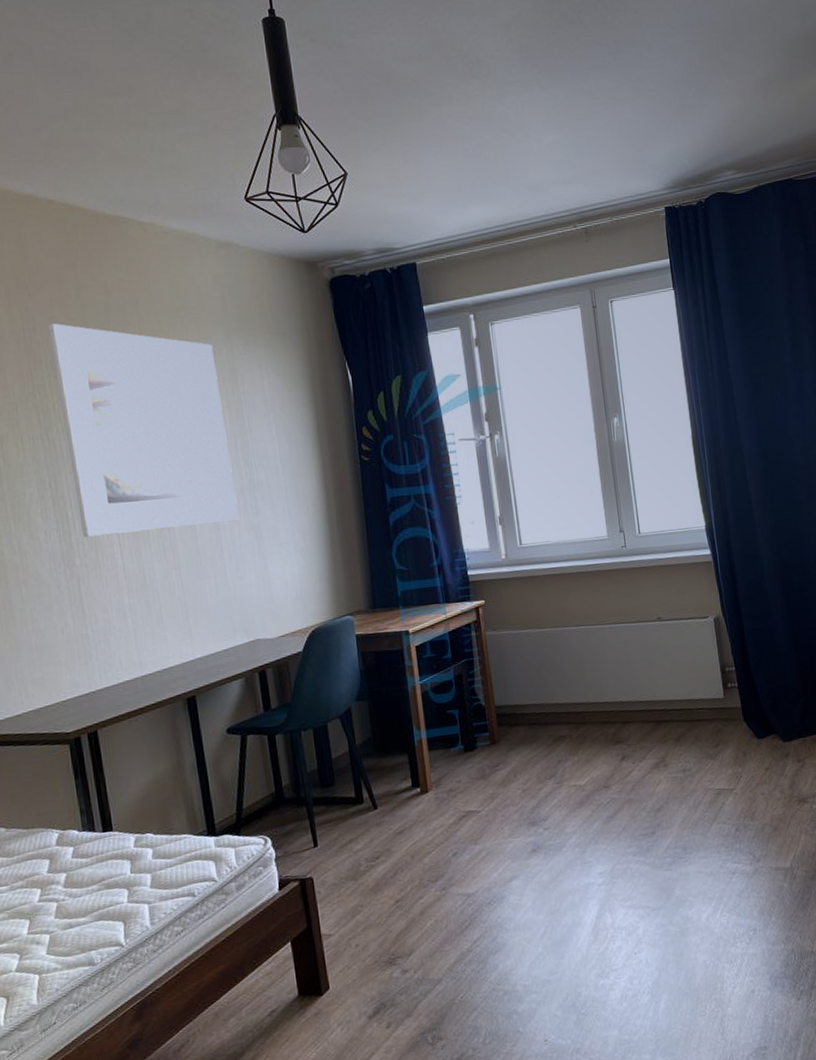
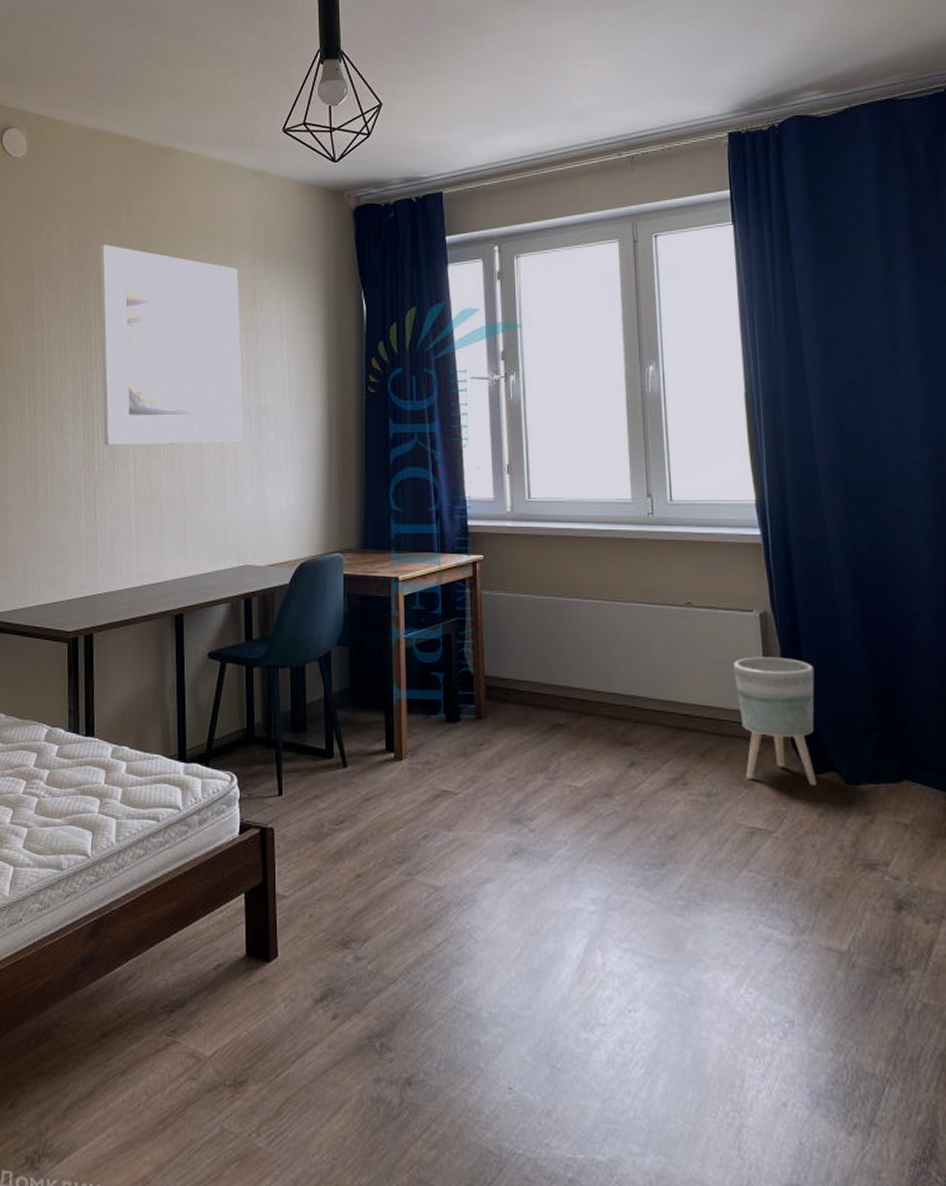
planter: none [696,651,763,752] -> present [732,657,817,787]

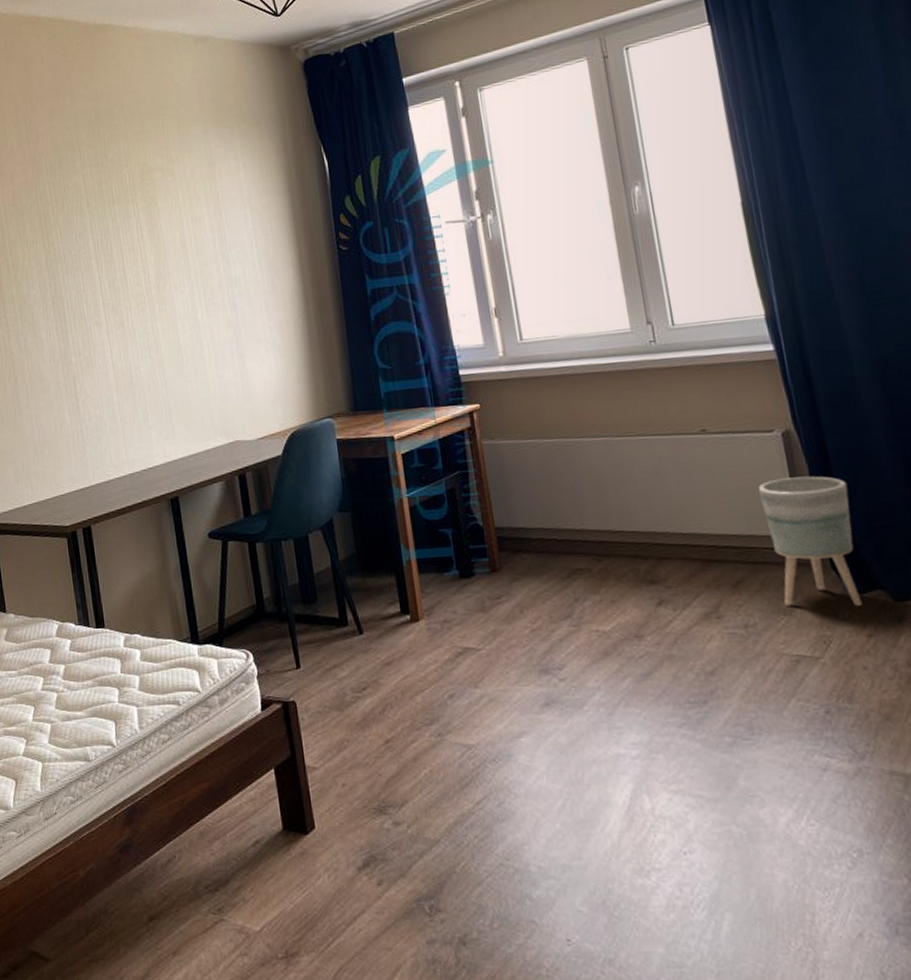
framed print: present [99,245,243,445] -> none [48,133,218,336]

